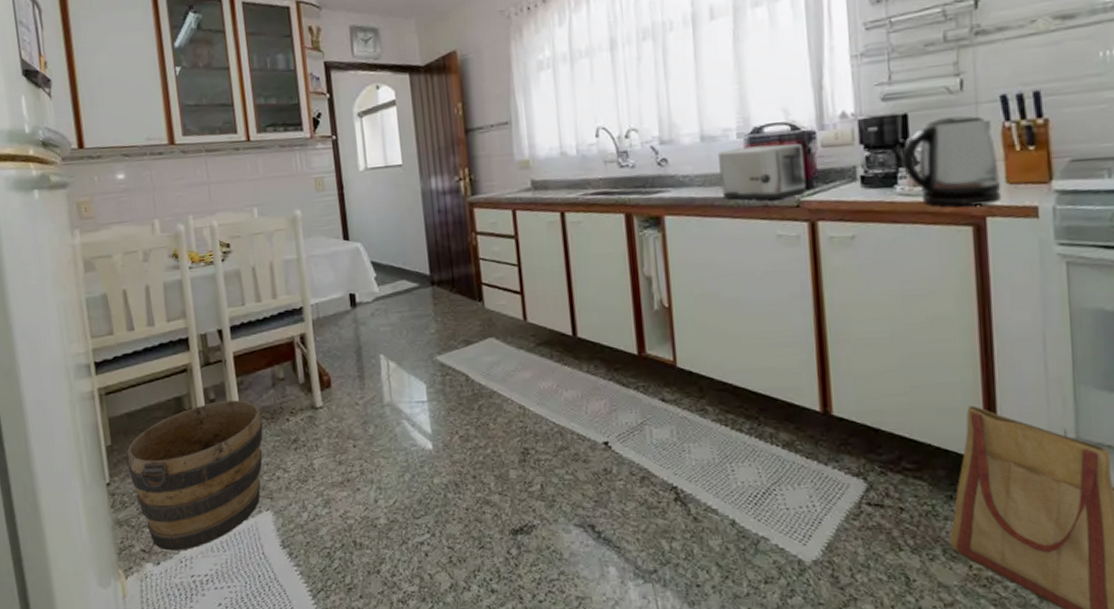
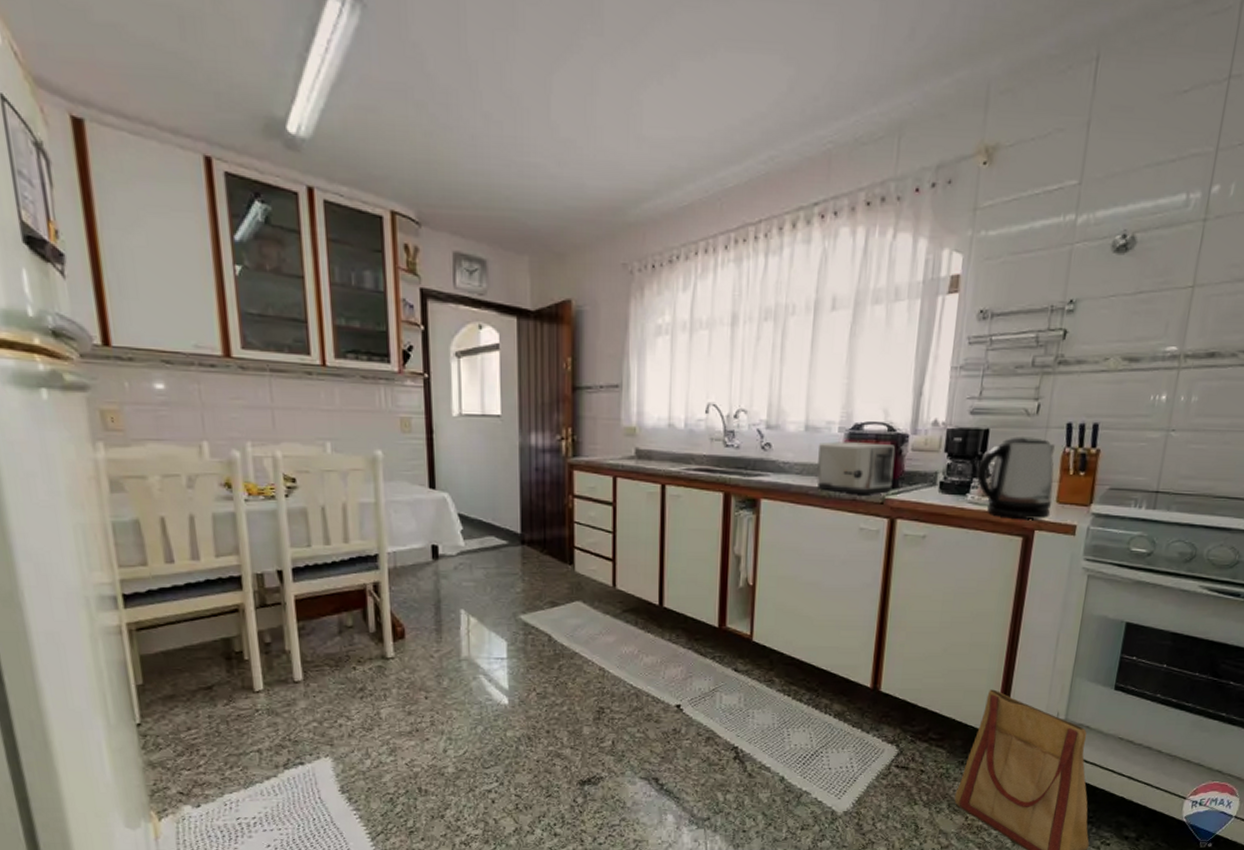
bucket: present [127,400,263,551] -> none [163,645,326,794]

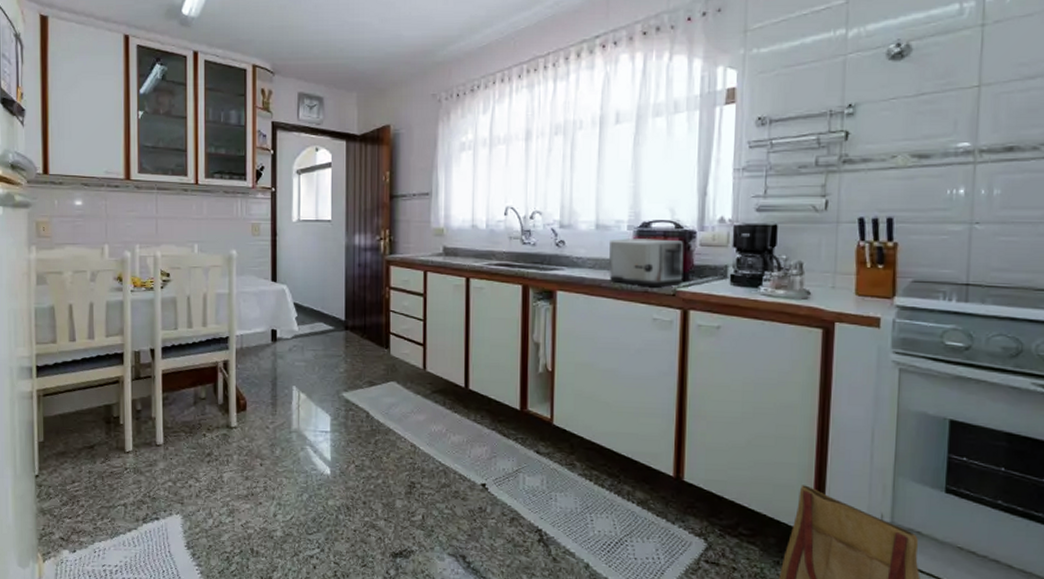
kettle: present [977,437,1055,519] -> none [769,231,851,312]

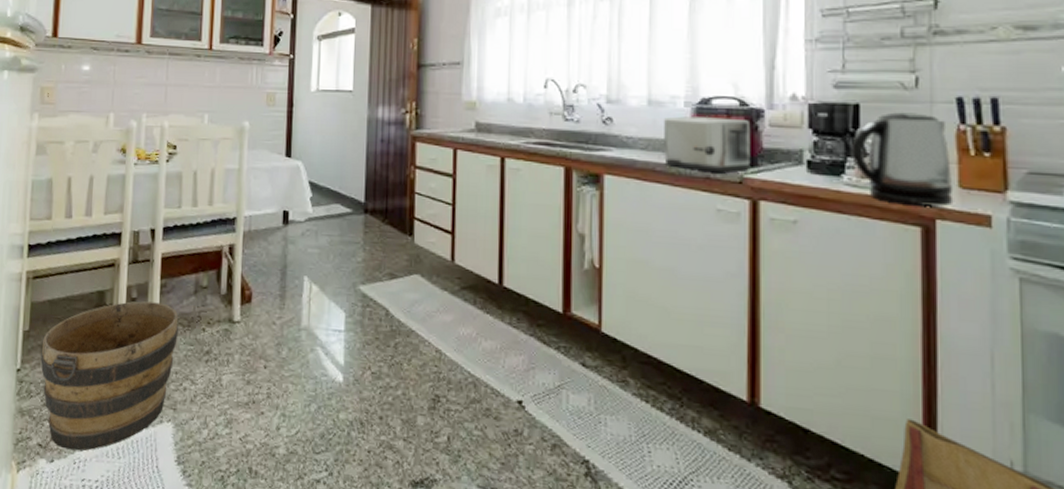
bucket: none [57,412,181,542] -> present [40,301,178,451]
kettle: none [769,231,851,312] -> present [852,112,954,207]

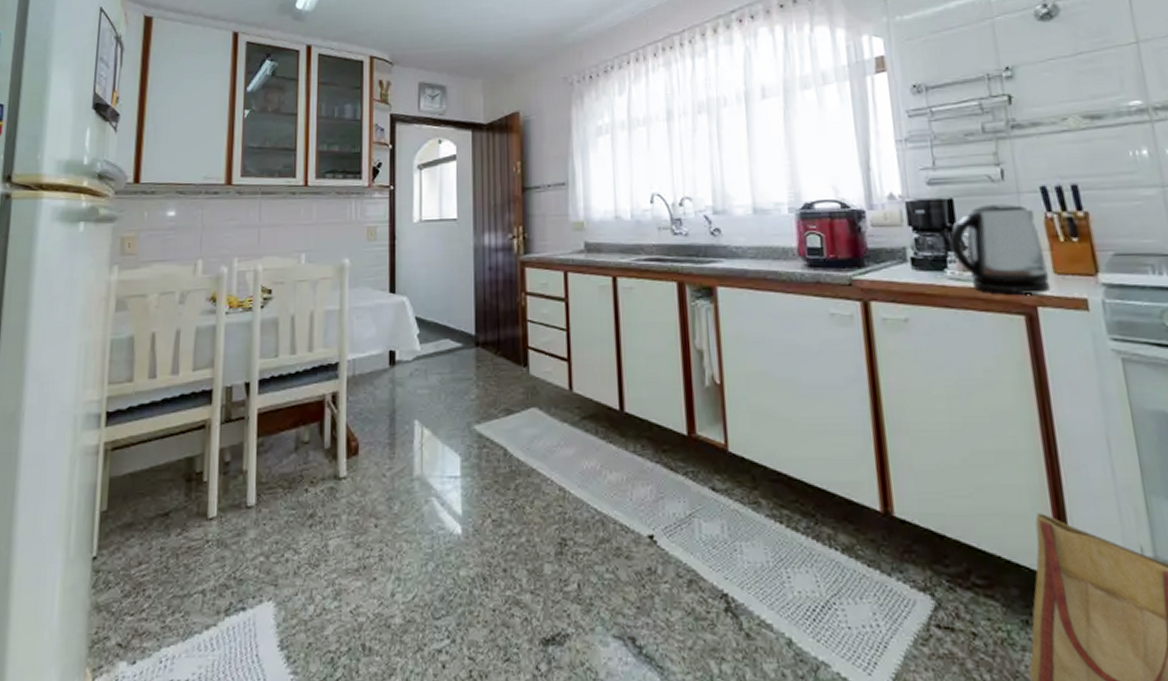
bucket: present [40,301,178,451] -> none [120,464,278,647]
toaster: present [664,116,751,174] -> none [770,221,858,277]

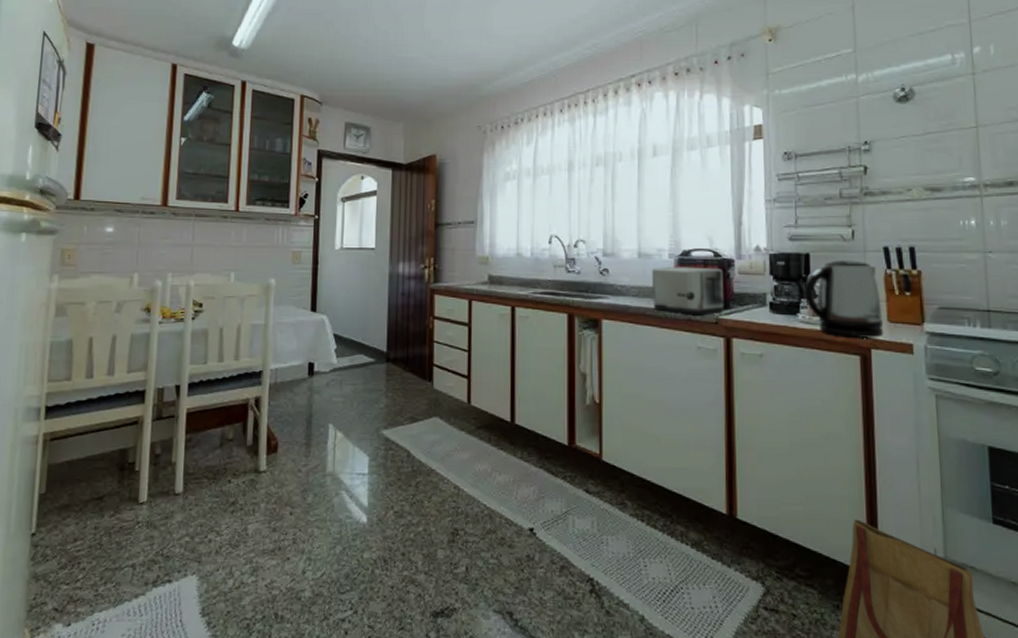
toaster: none [770,221,858,277] -> present [652,267,724,316]

